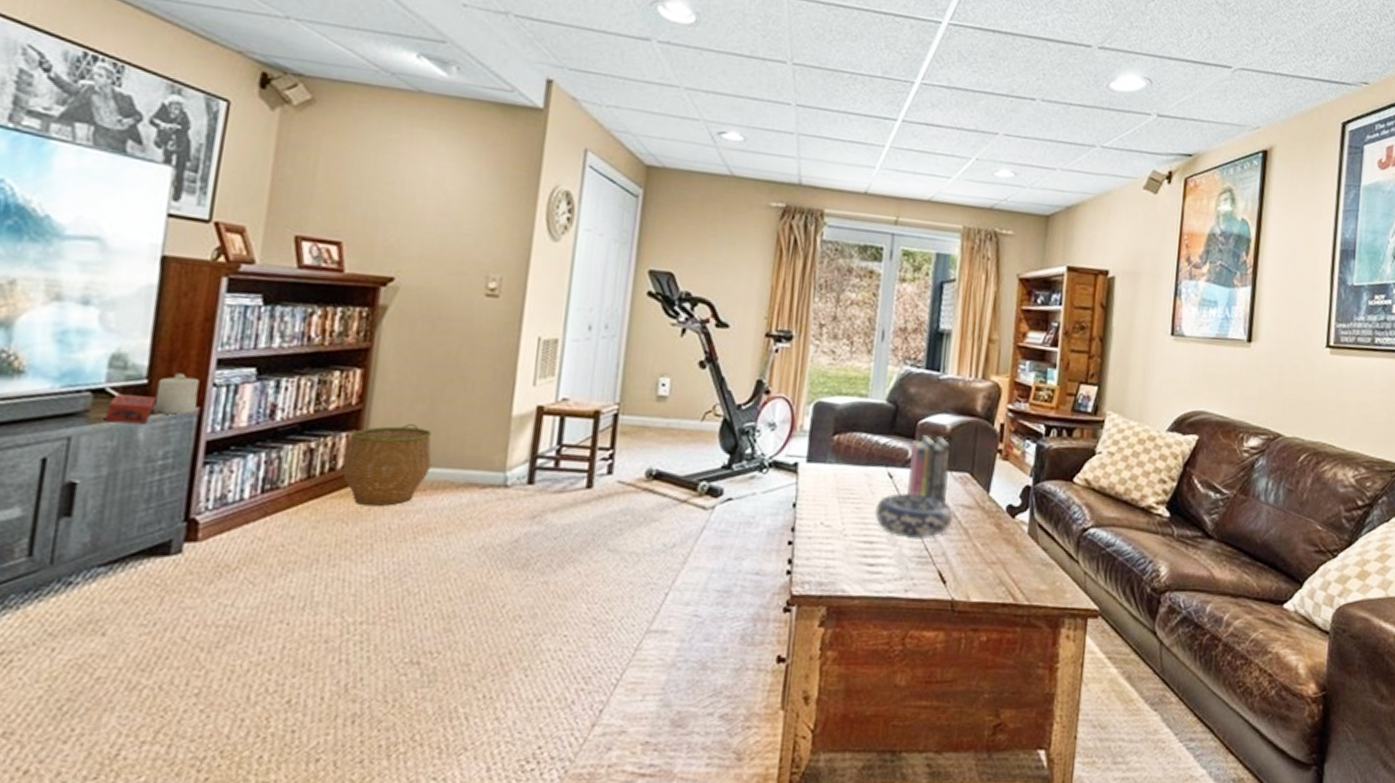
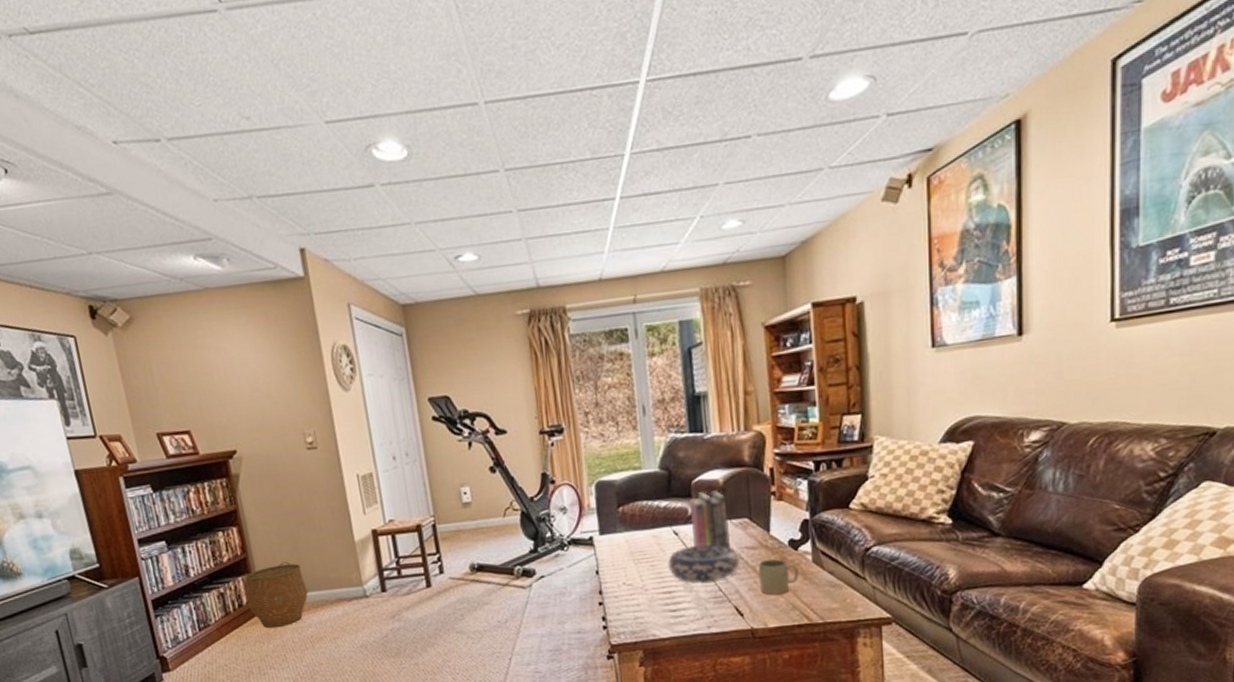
decorative box: present [103,394,157,425] -> none [81,575,110,600]
candle: present [153,372,200,416] -> none [105,554,138,588]
mug: none [969,522,1012,566] -> present [758,558,799,596]

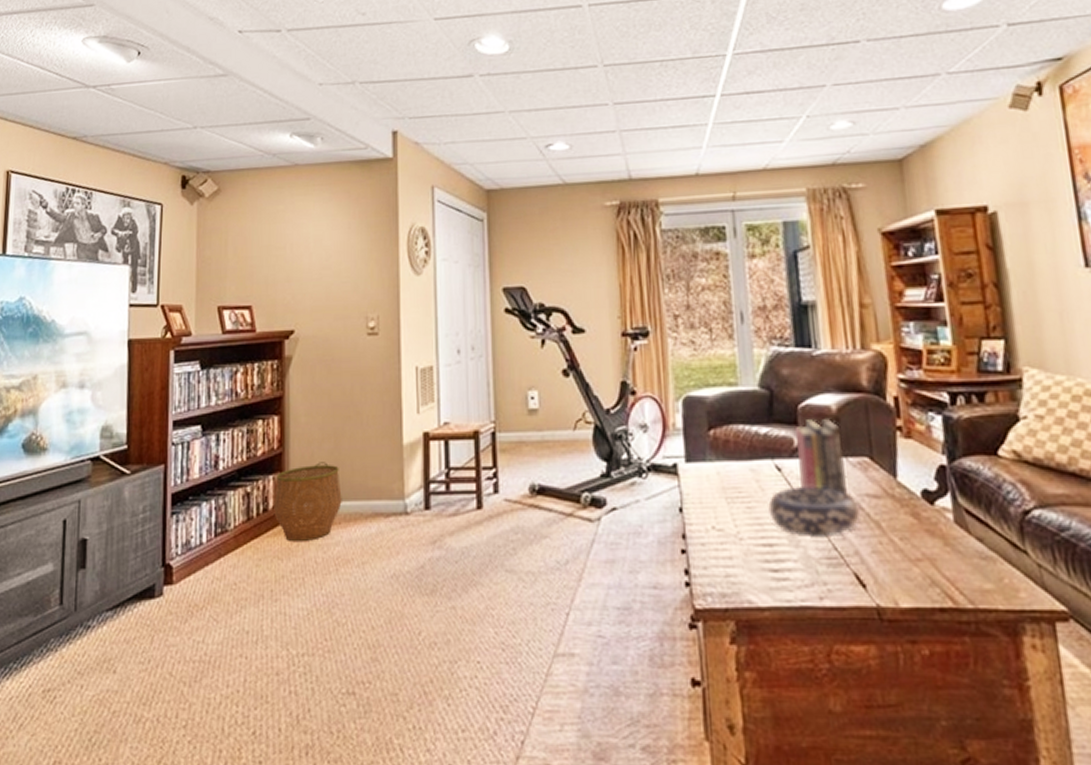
mug: present [758,558,799,596] -> none [883,513,938,563]

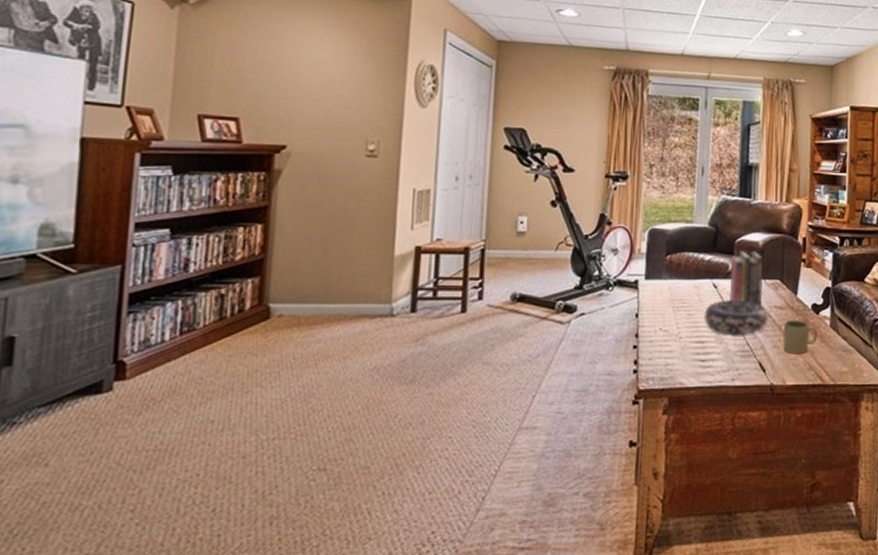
basket: present [274,462,342,543] -> none [250,268,327,340]
mug: none [883,513,938,563] -> present [783,319,818,354]

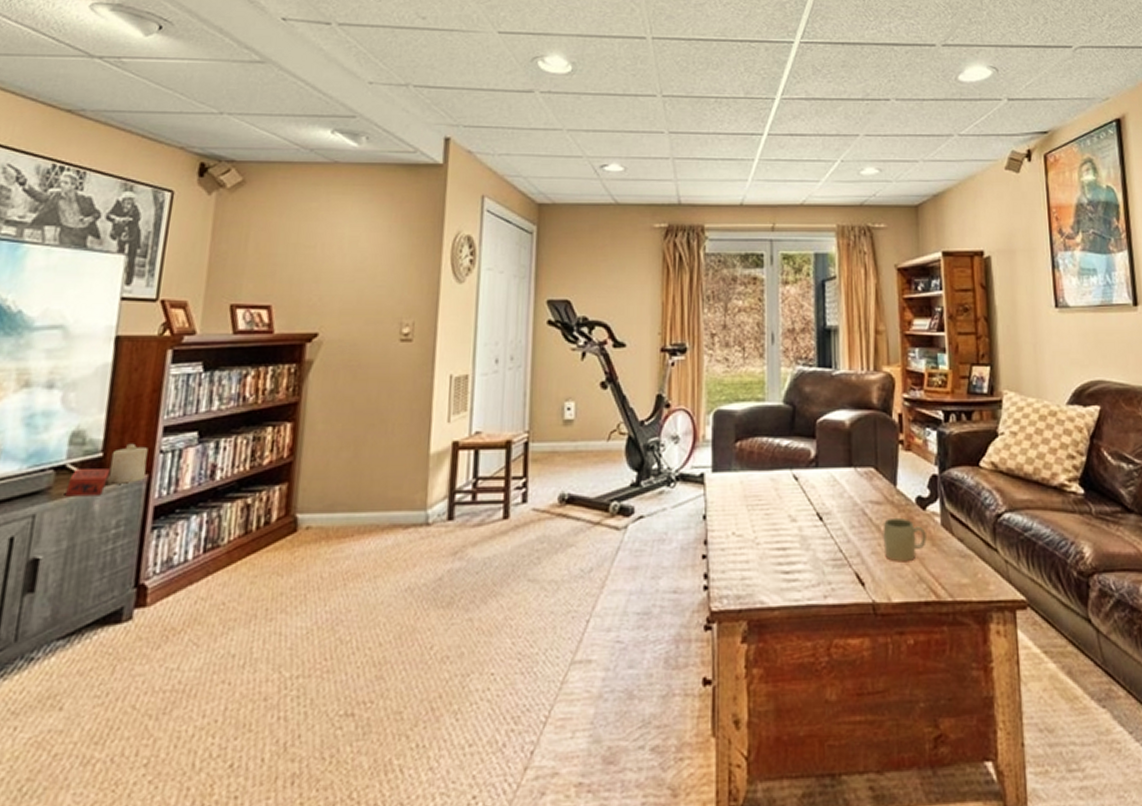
decorative box: none [36,258,83,284] -> present [63,469,111,499]
candle: none [80,237,121,274] -> present [107,443,148,486]
decorative bowl: present [704,299,769,336] -> none [784,493,865,540]
books: present [730,251,764,307] -> none [812,433,855,502]

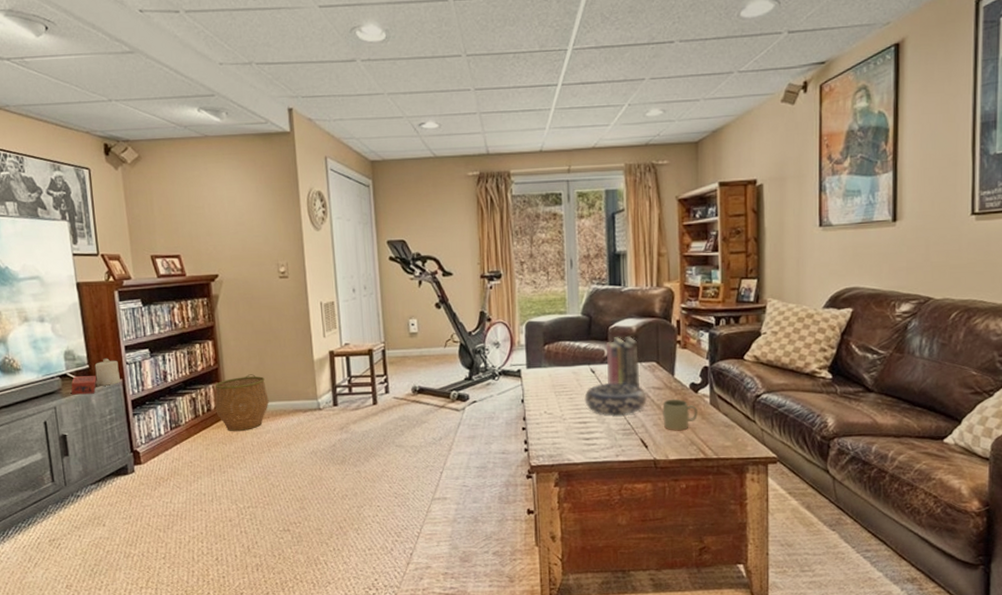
basket: none [277,471,358,557] -> present [214,374,269,432]
decorative bowl: none [784,493,865,540] -> present [584,382,648,416]
books: none [812,433,855,502] -> present [606,336,640,388]

